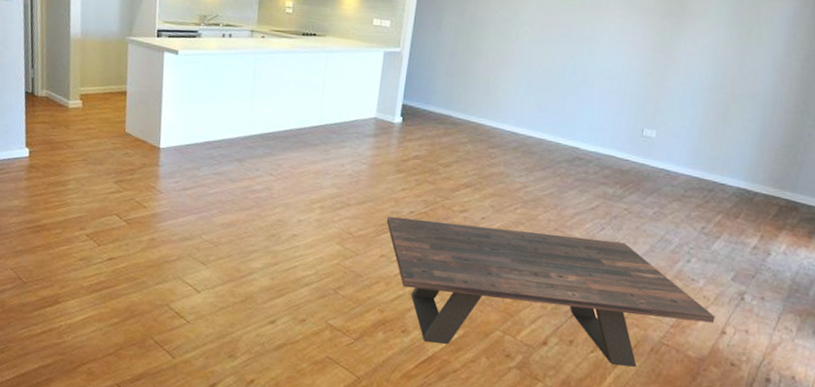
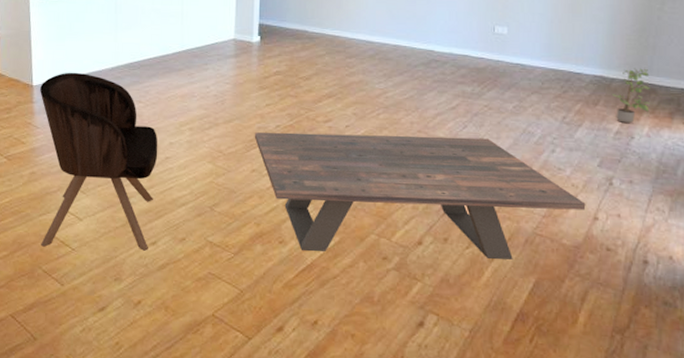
armchair: none [155,137,287,329] -> present [40,72,158,251]
potted plant: none [753,183,793,240] -> present [611,68,651,124]

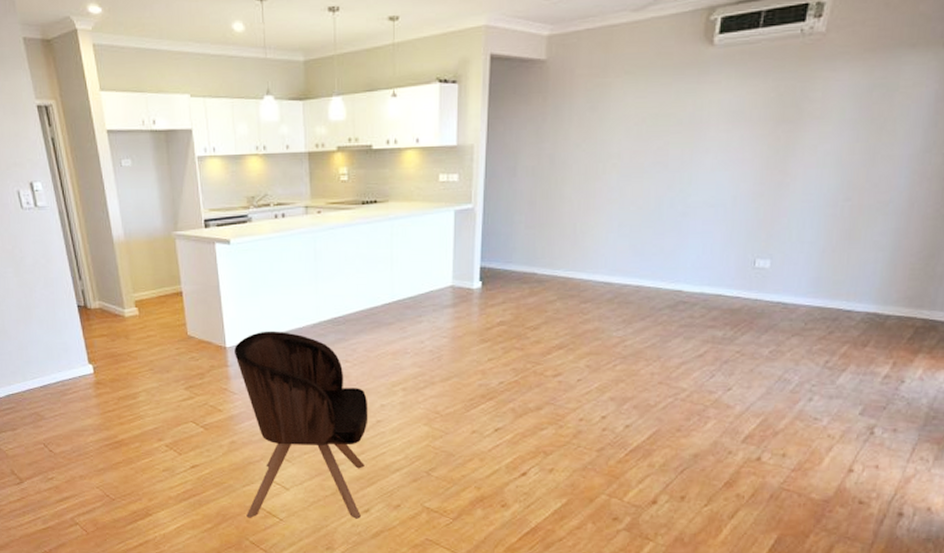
coffee table: present [254,132,586,260] -> none [474,388,841,516]
potted plant: present [611,68,651,124] -> none [884,302,932,366]

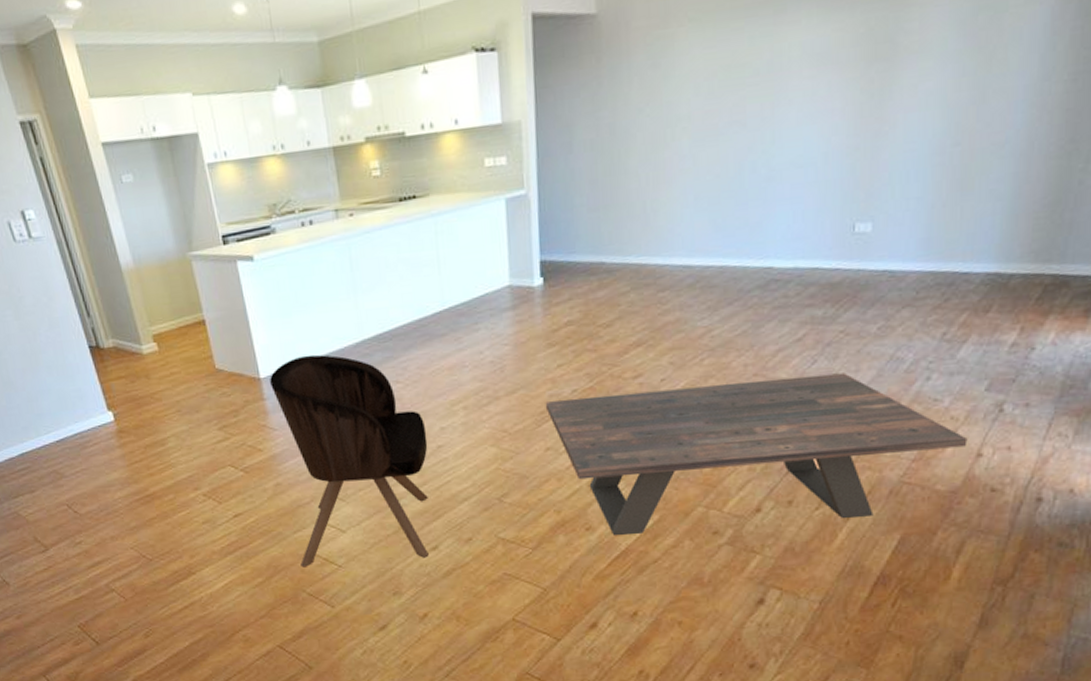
coffee table: none [474,388,841,516] -> present [545,373,968,535]

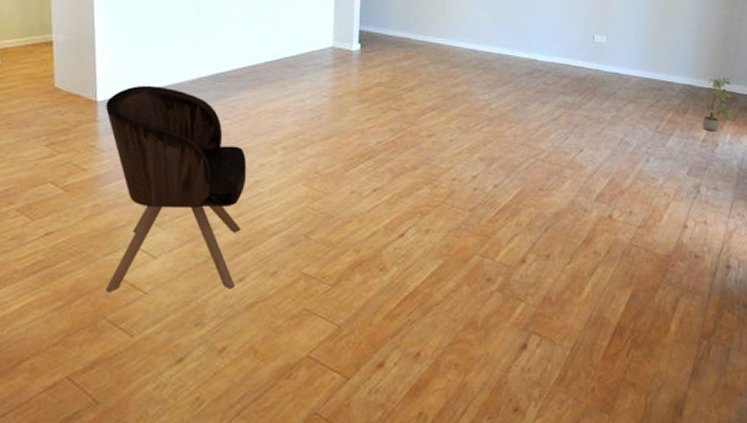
coffee table: present [545,373,968,535] -> none [353,149,677,277]
potted plant: none [1008,254,1062,332] -> present [698,77,732,132]

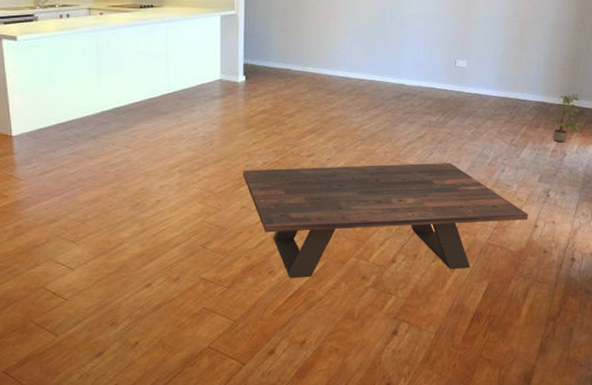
armchair: present [106,85,247,292] -> none [20,120,149,300]
coffee table: none [353,149,677,277] -> present [242,163,528,278]

